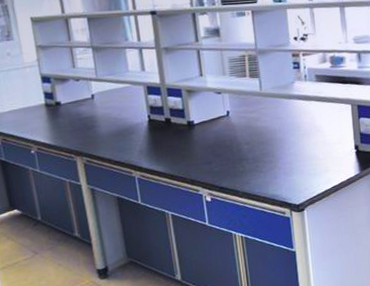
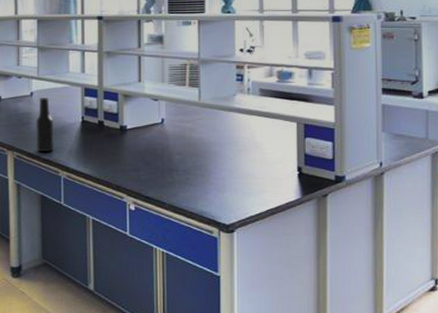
beer bottle: none [101,99,124,155] -> present [35,98,55,152]

